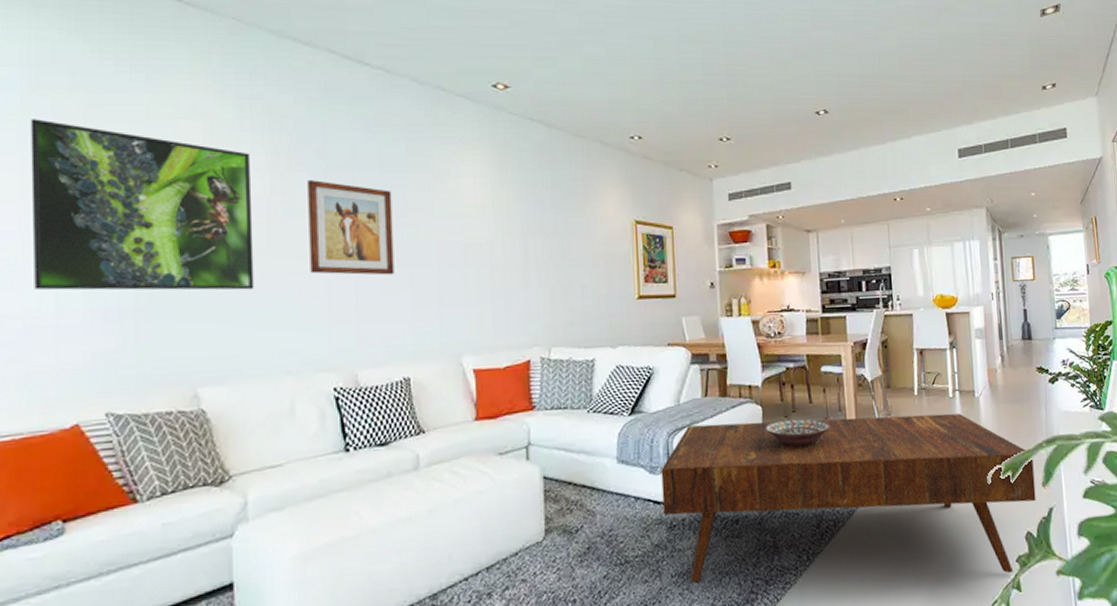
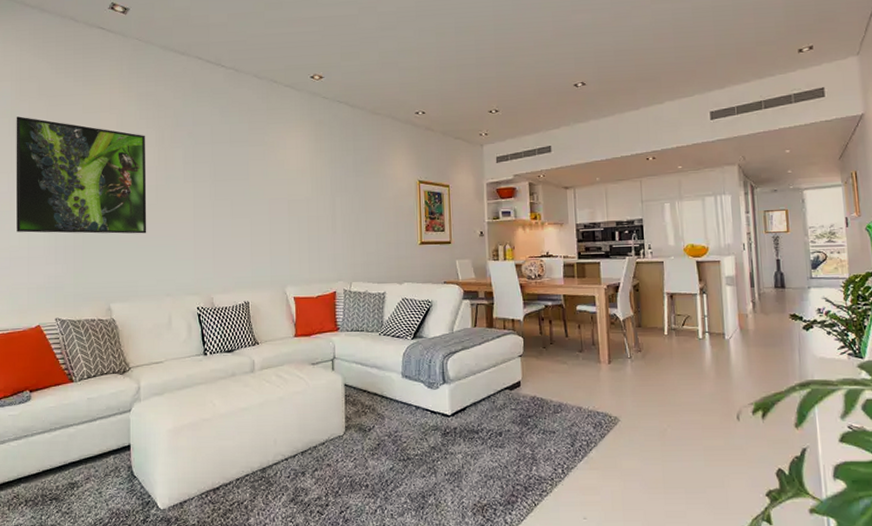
wall art: present [308,180,395,275] -> none [182,153,239,224]
coffee table: present [661,413,1036,583] -> none [437,350,788,506]
decorative bowl: present [766,419,830,448] -> none [527,350,585,375]

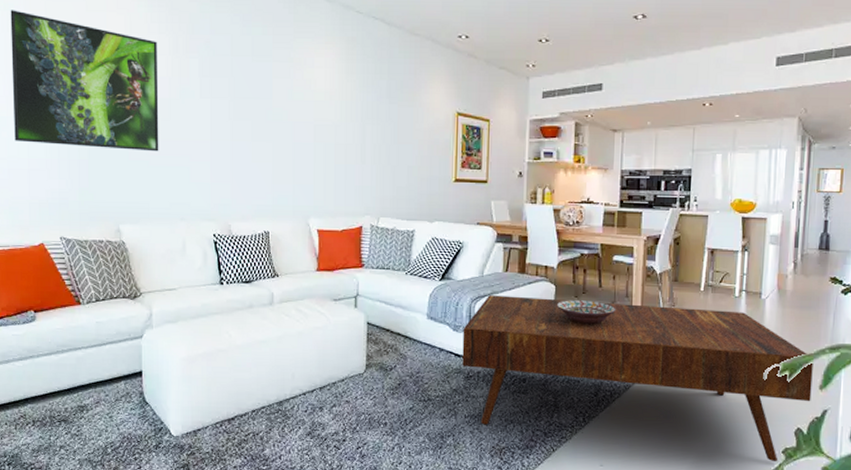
coffee table: none [437,350,788,506] -> present [462,295,813,462]
decorative bowl: none [527,350,585,375] -> present [557,300,616,325]

